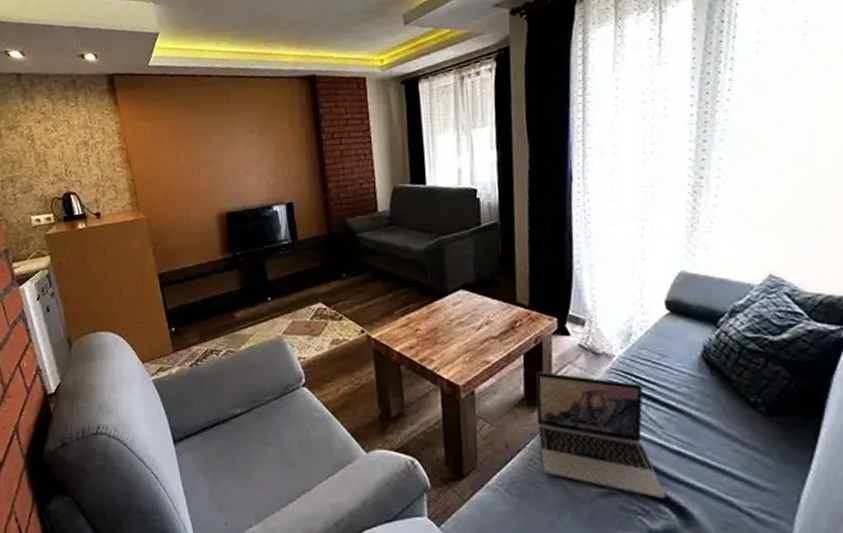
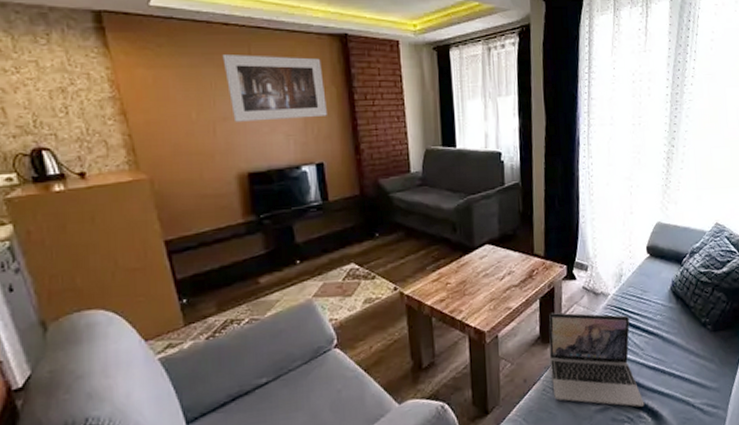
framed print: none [205,101,296,165] -> present [222,55,327,122]

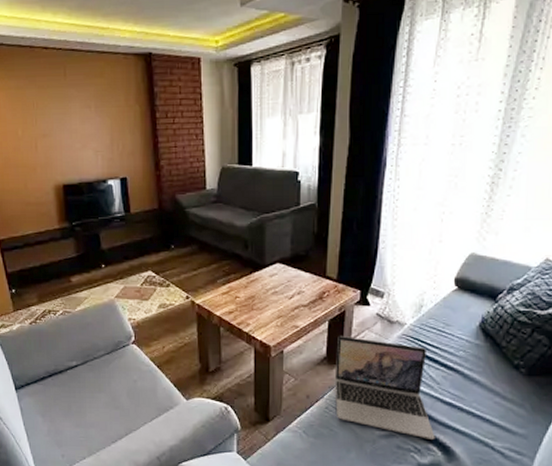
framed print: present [222,55,327,122] -> none [43,76,131,139]

